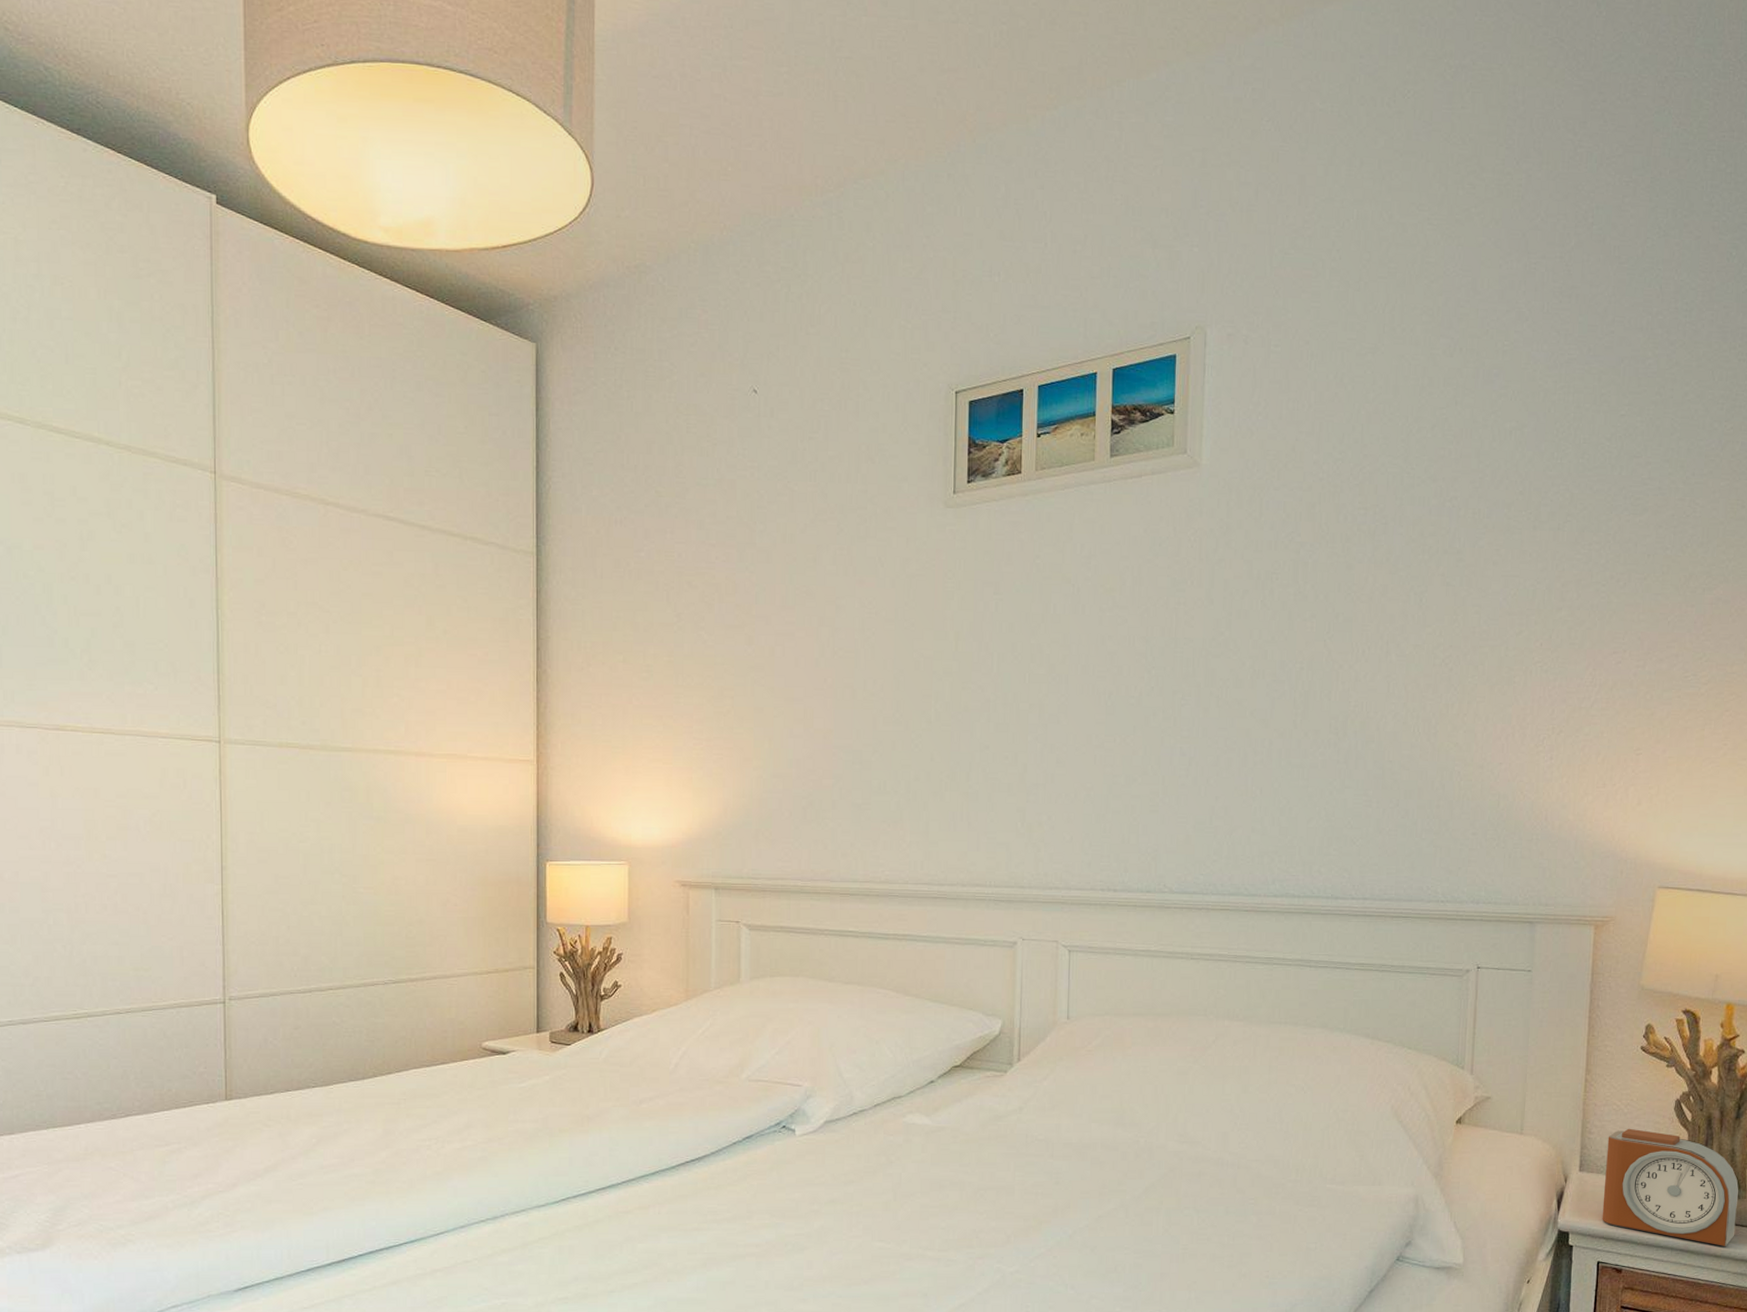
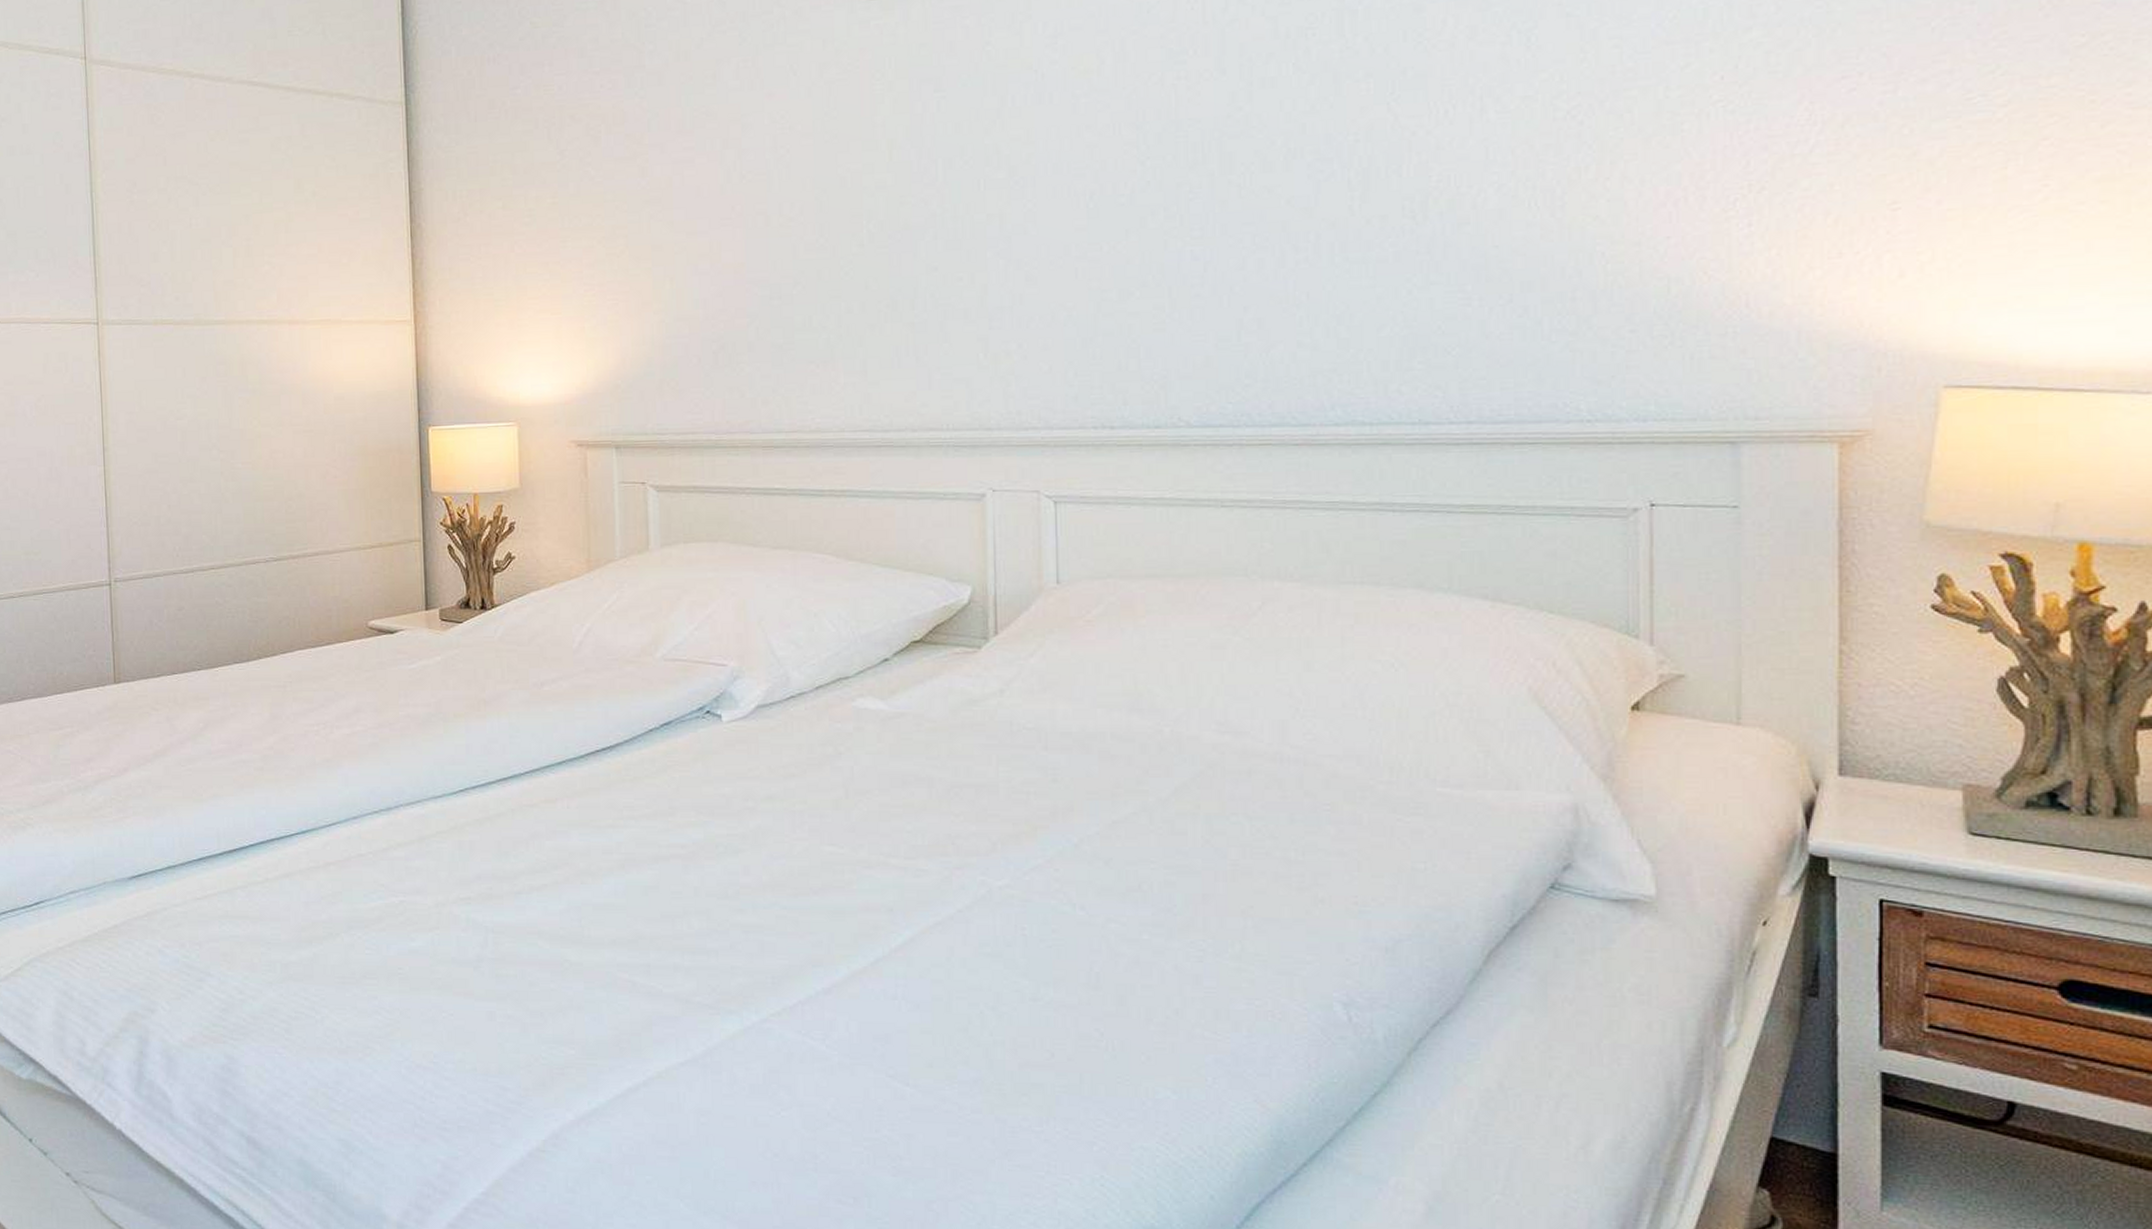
alarm clock: present [1602,1128,1739,1246] -> none [1882,717,2124,885]

